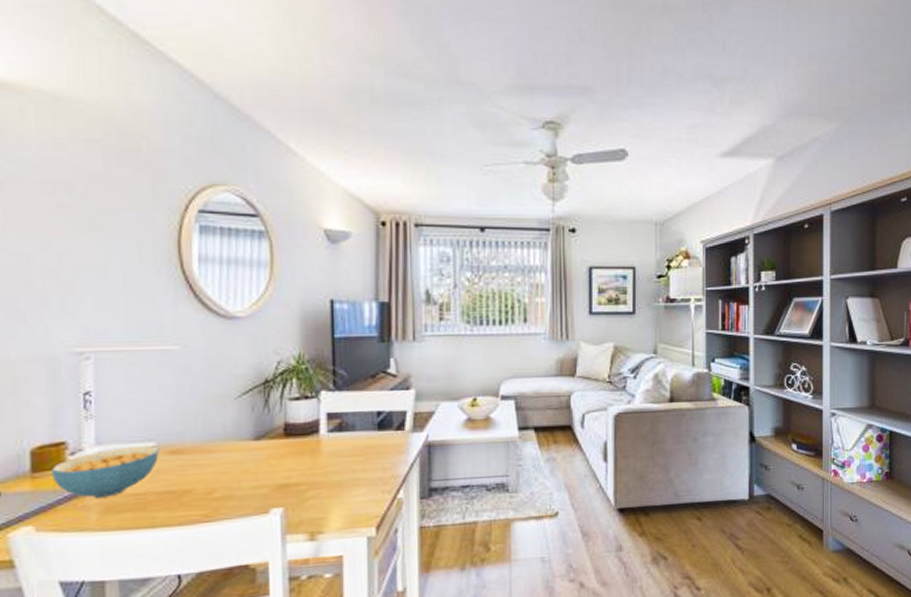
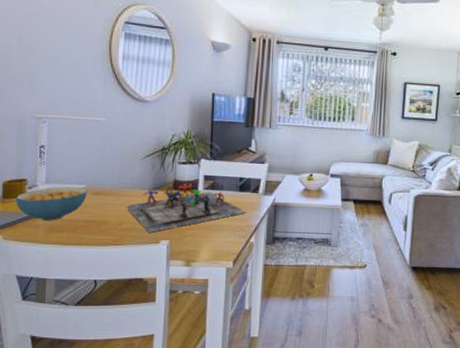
board game: none [218,427,390,500] -> present [126,184,247,233]

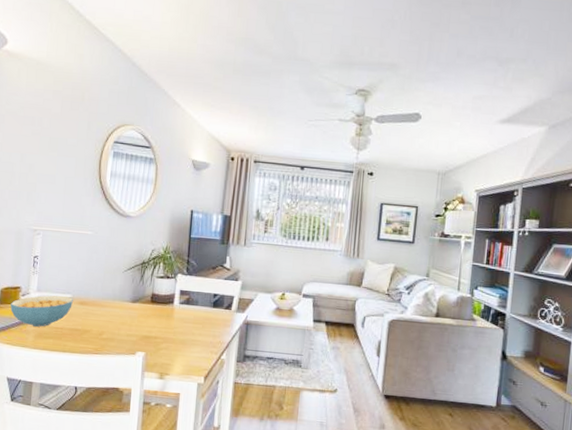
board game: present [126,184,247,233] -> none [107,297,220,344]

